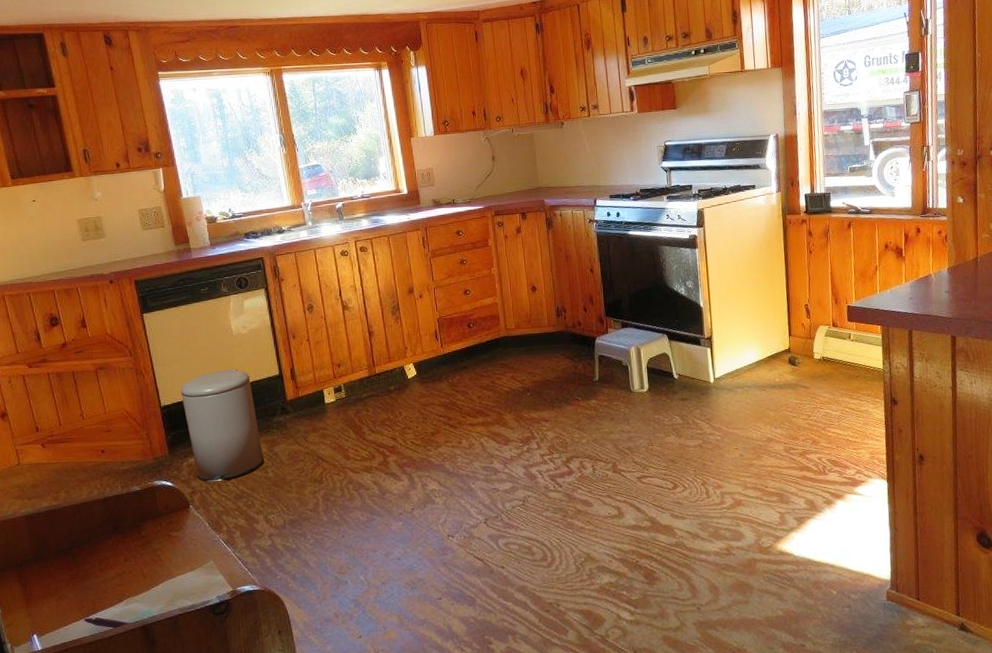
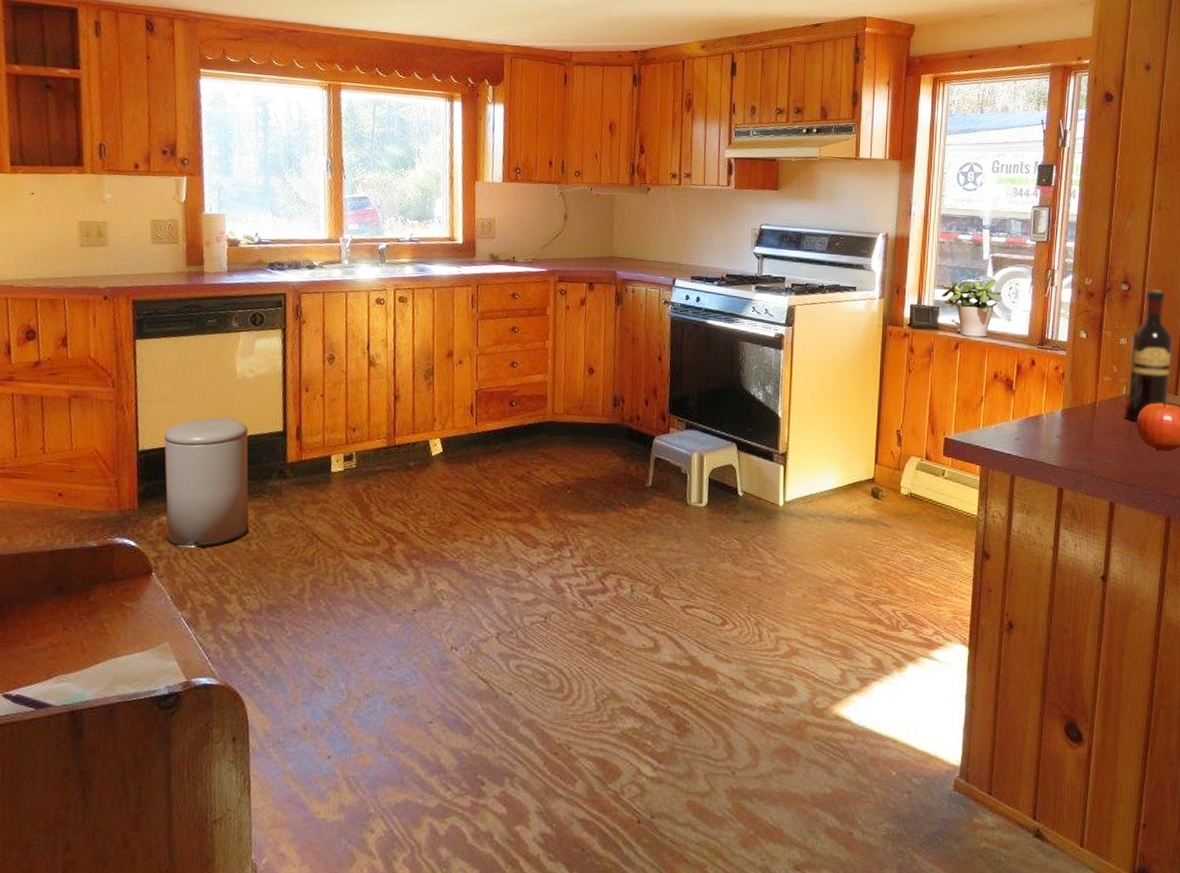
potted plant: none [830,161,886,215] -> present [941,278,1004,337]

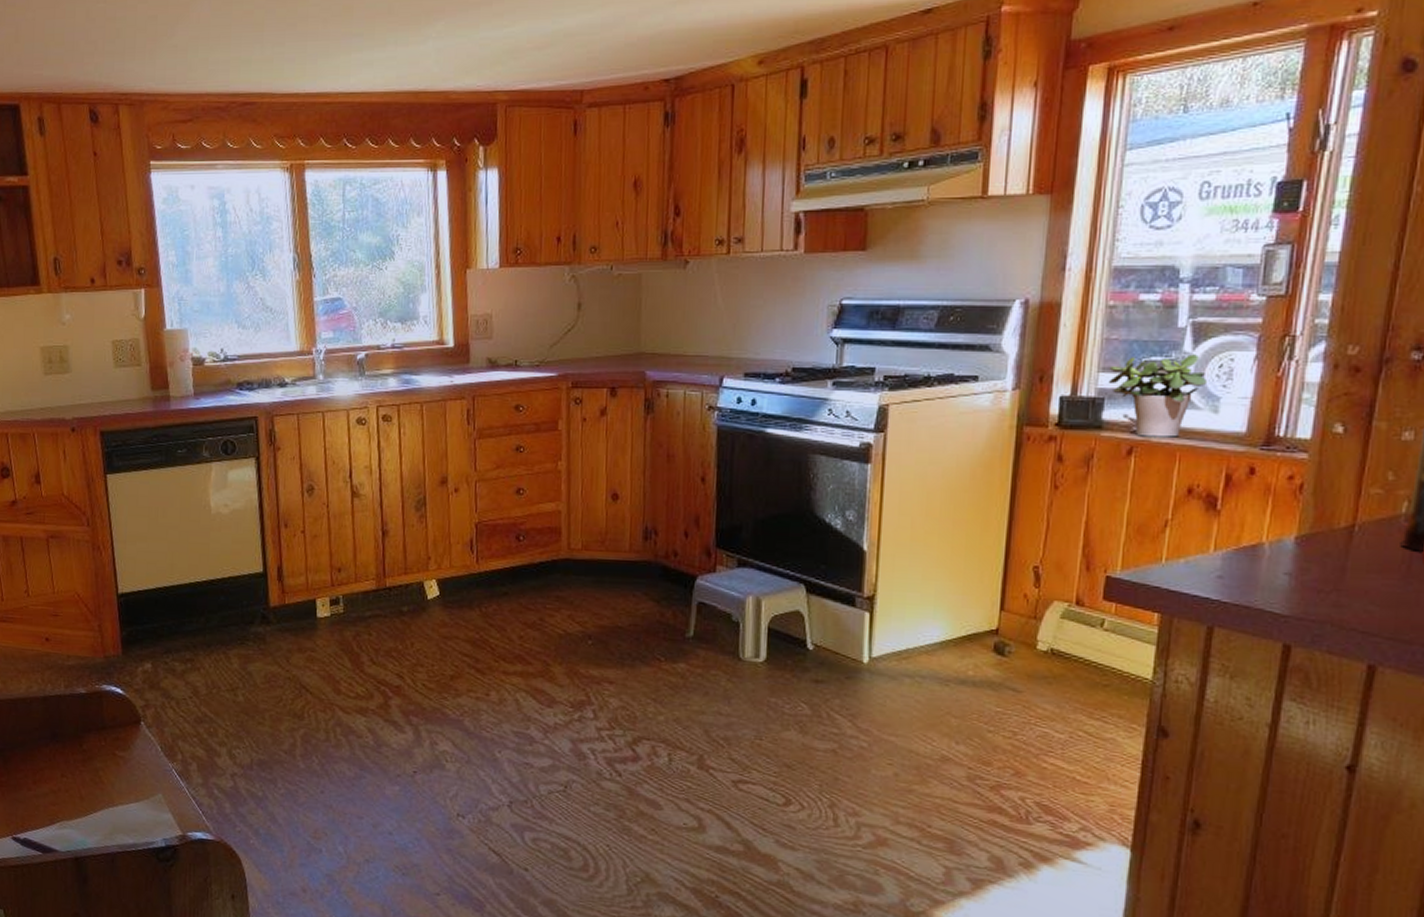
pedal bin: present [164,417,250,550] -> none [142,557,235,699]

